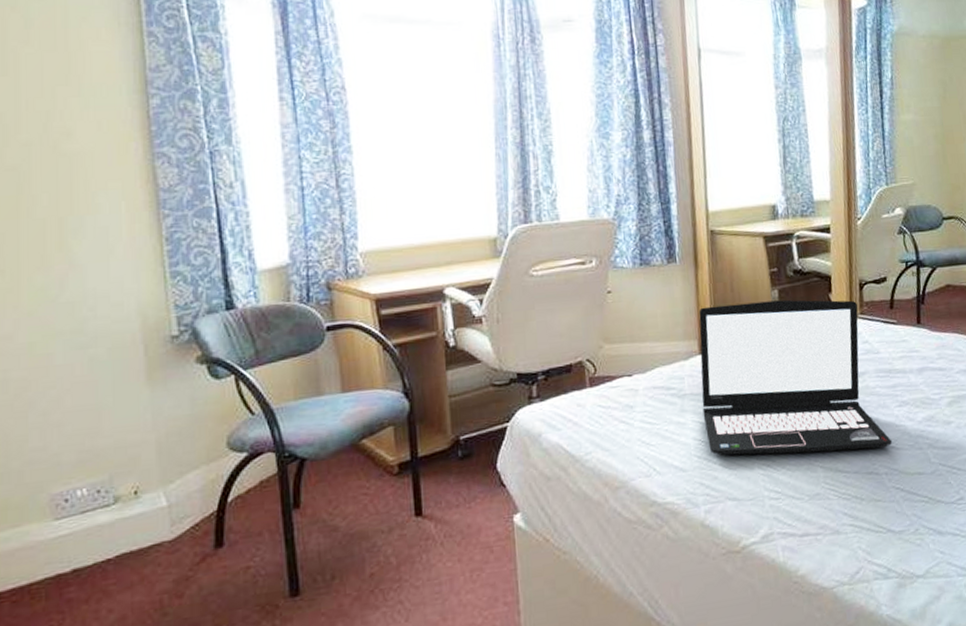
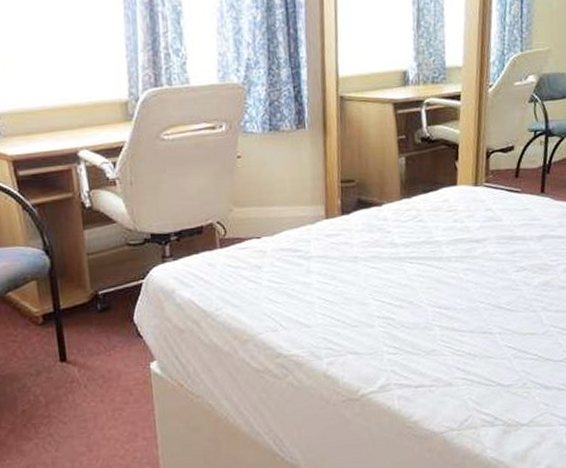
laptop: present [698,299,893,456] -> none [326,167,508,314]

